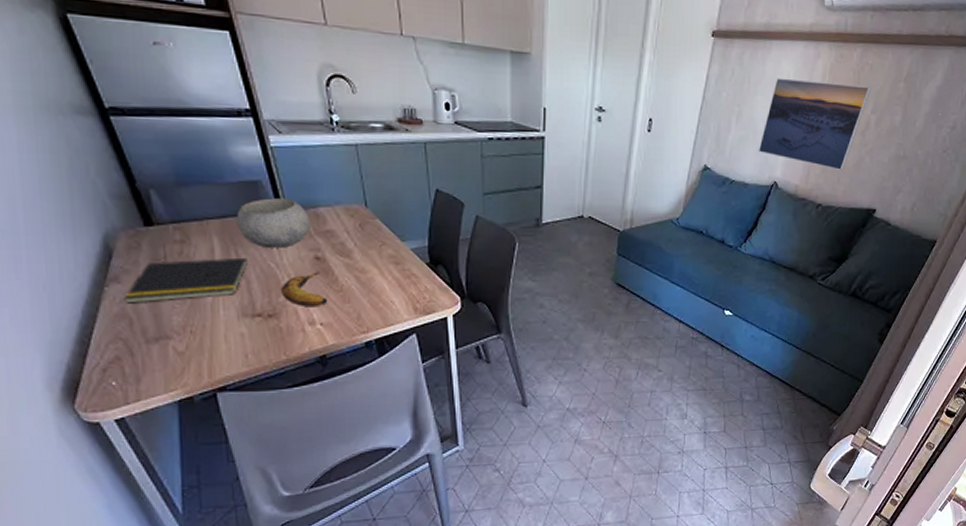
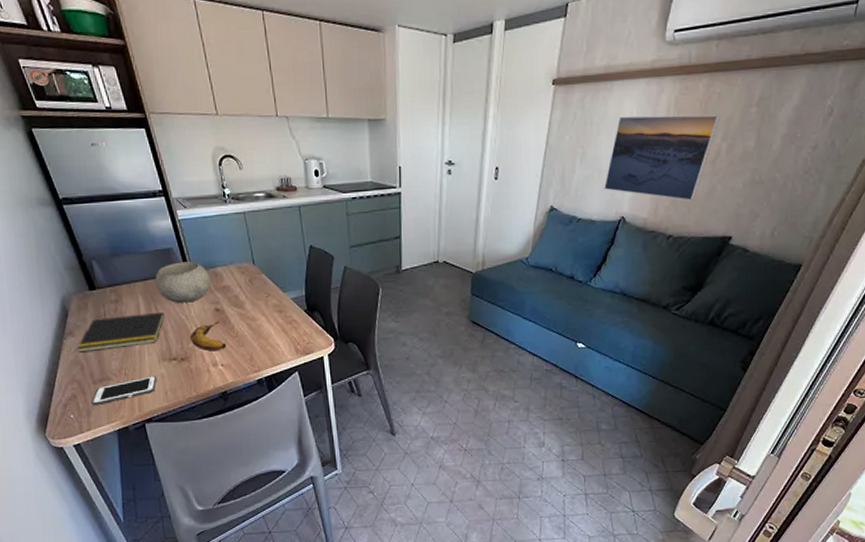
cell phone: none [143,335,235,371] -> present [92,376,158,406]

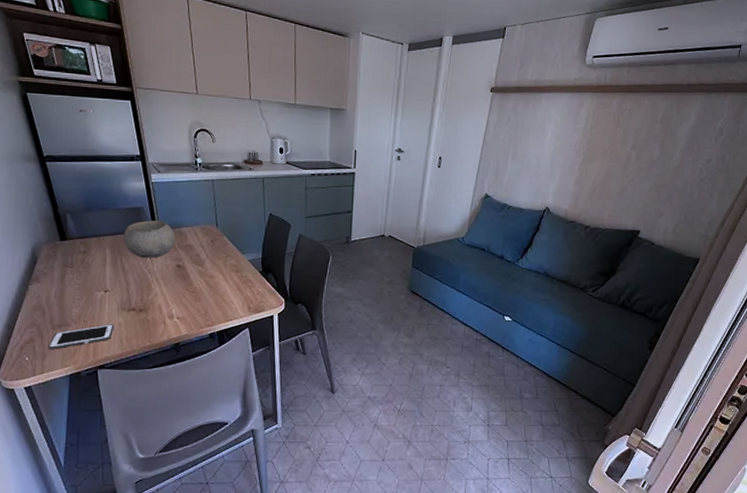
notepad: present [77,311,165,353] -> none [41,264,129,298]
banana: present [190,321,227,352] -> none [150,277,184,305]
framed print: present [604,115,720,201] -> none [532,122,630,197]

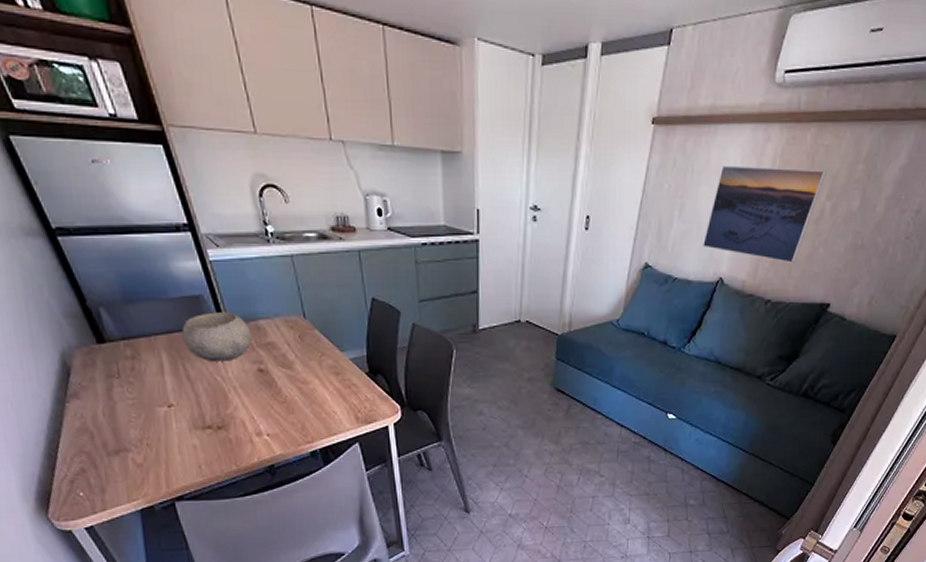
cell phone: present [48,324,115,350] -> none [106,446,189,482]
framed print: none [532,122,630,197] -> present [703,165,826,263]

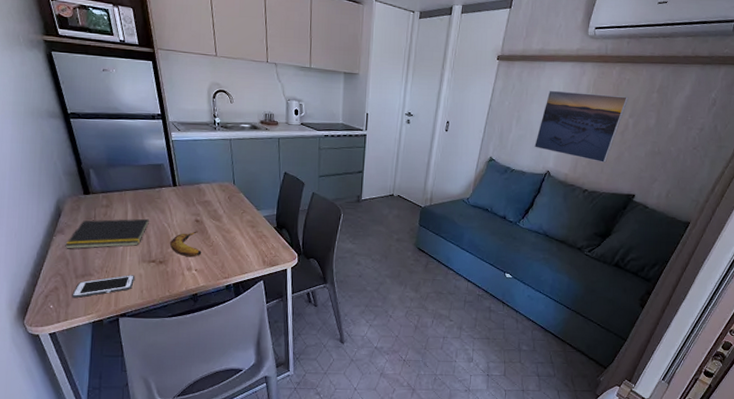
notepad: none [84,371,195,419] -> present [65,218,149,249]
cell phone: none [106,446,189,482] -> present [72,275,136,299]
bowl: present [181,312,252,361] -> none [144,176,194,213]
banana: none [227,384,273,419] -> present [169,231,202,257]

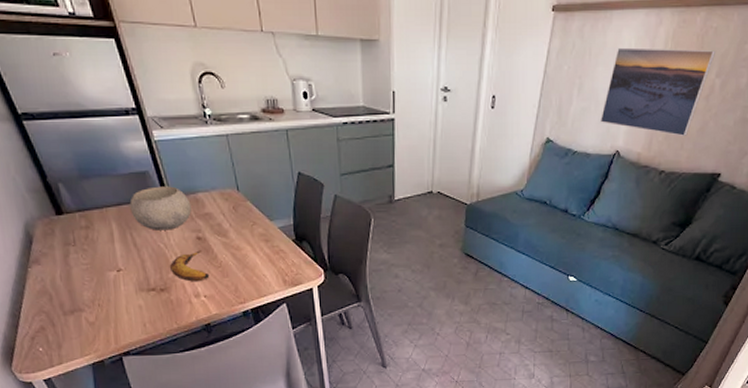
notepad: present [65,218,149,249] -> none [44,239,141,282]
cell phone: present [72,275,136,299] -> none [62,307,135,339]
bowl: none [144,176,194,213] -> present [130,186,192,230]

